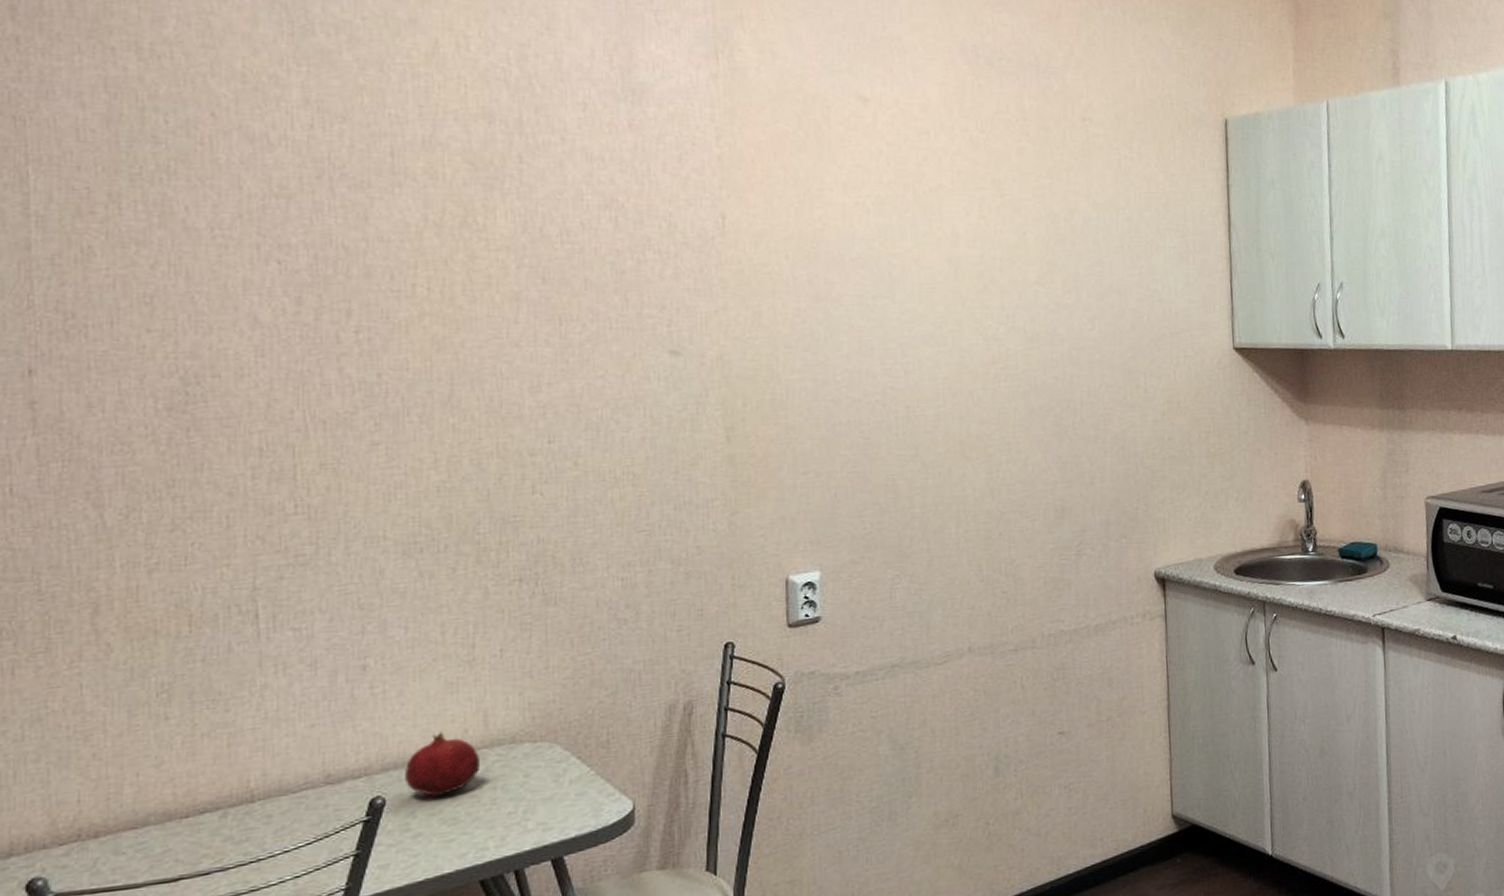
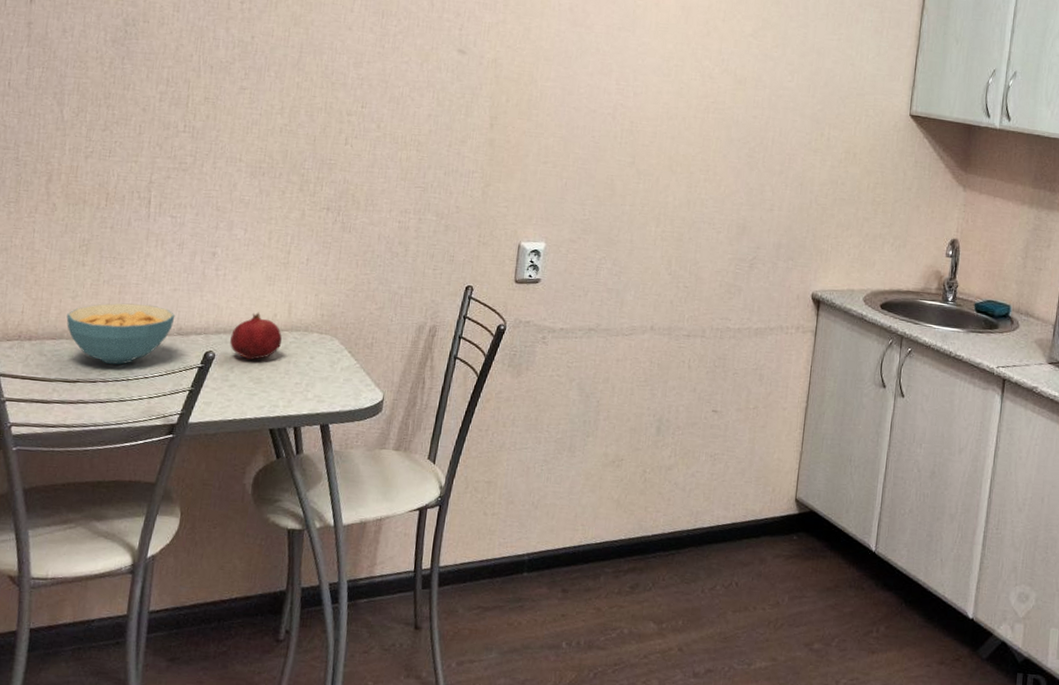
cereal bowl: none [150,753,319,846] -> present [66,303,175,365]

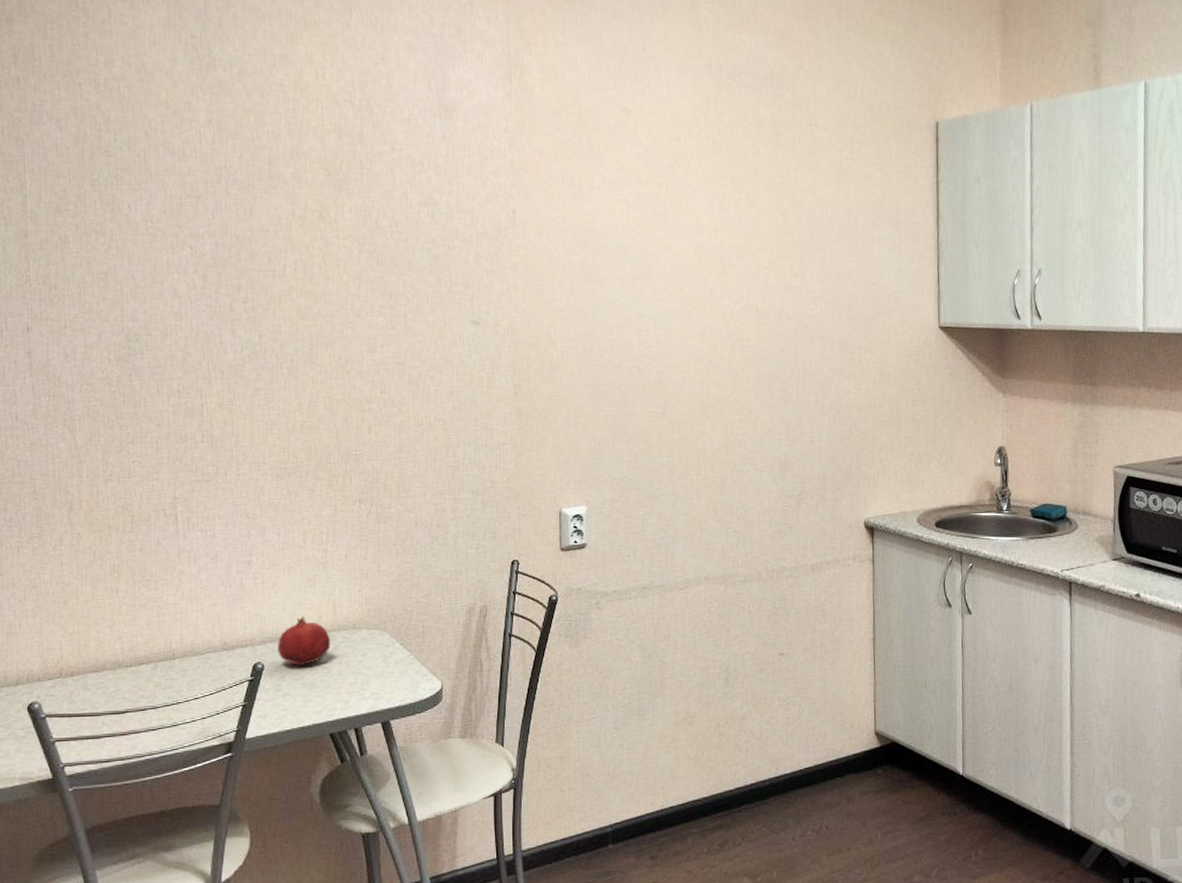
cereal bowl: present [66,303,175,365] -> none [107,624,218,690]

